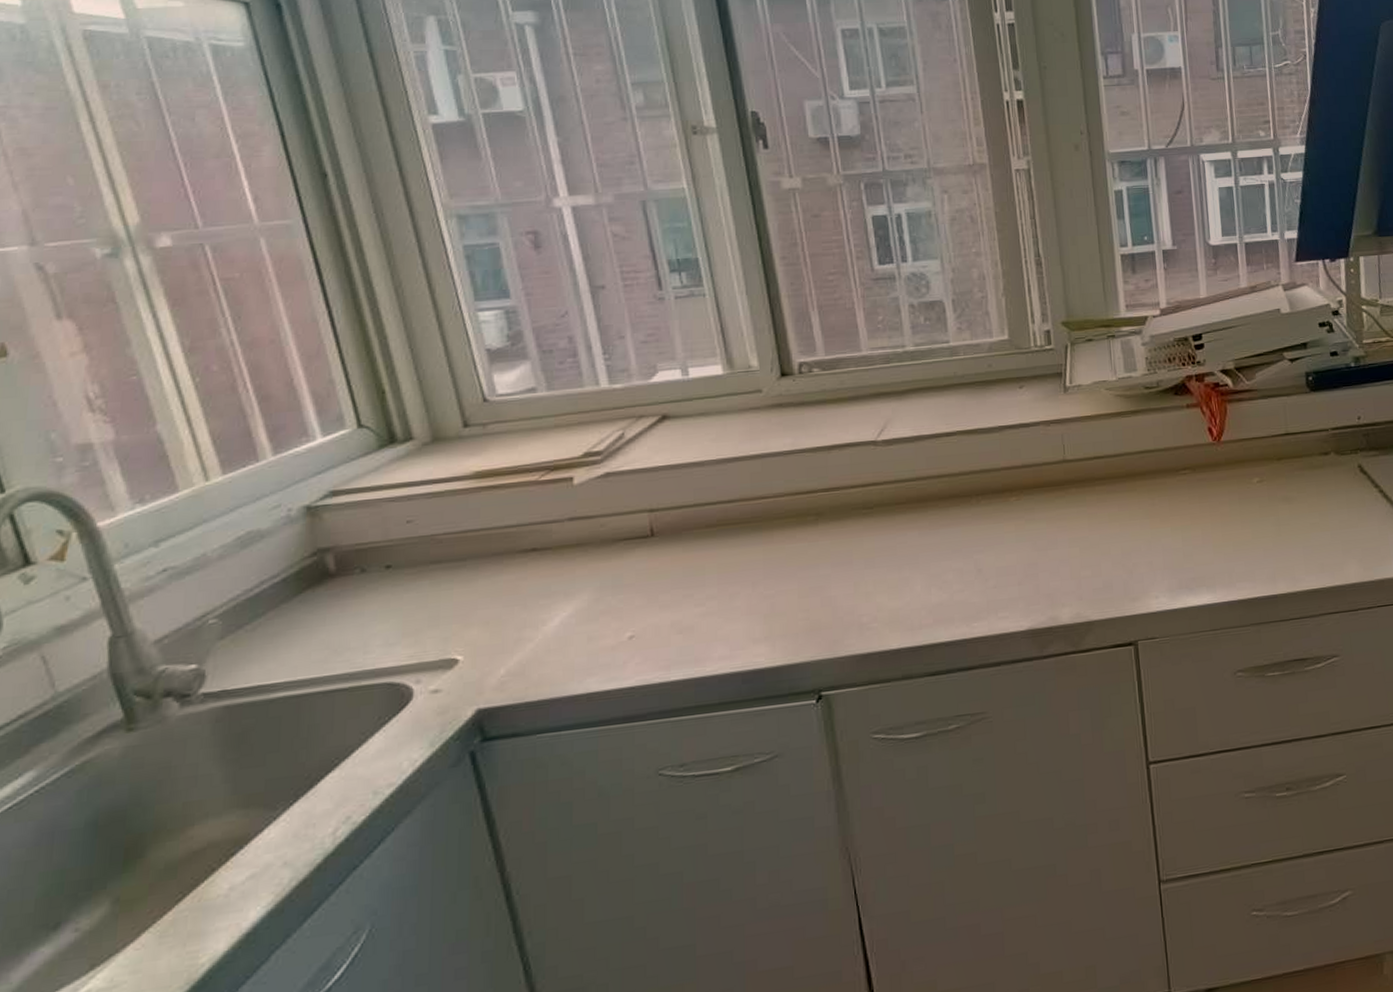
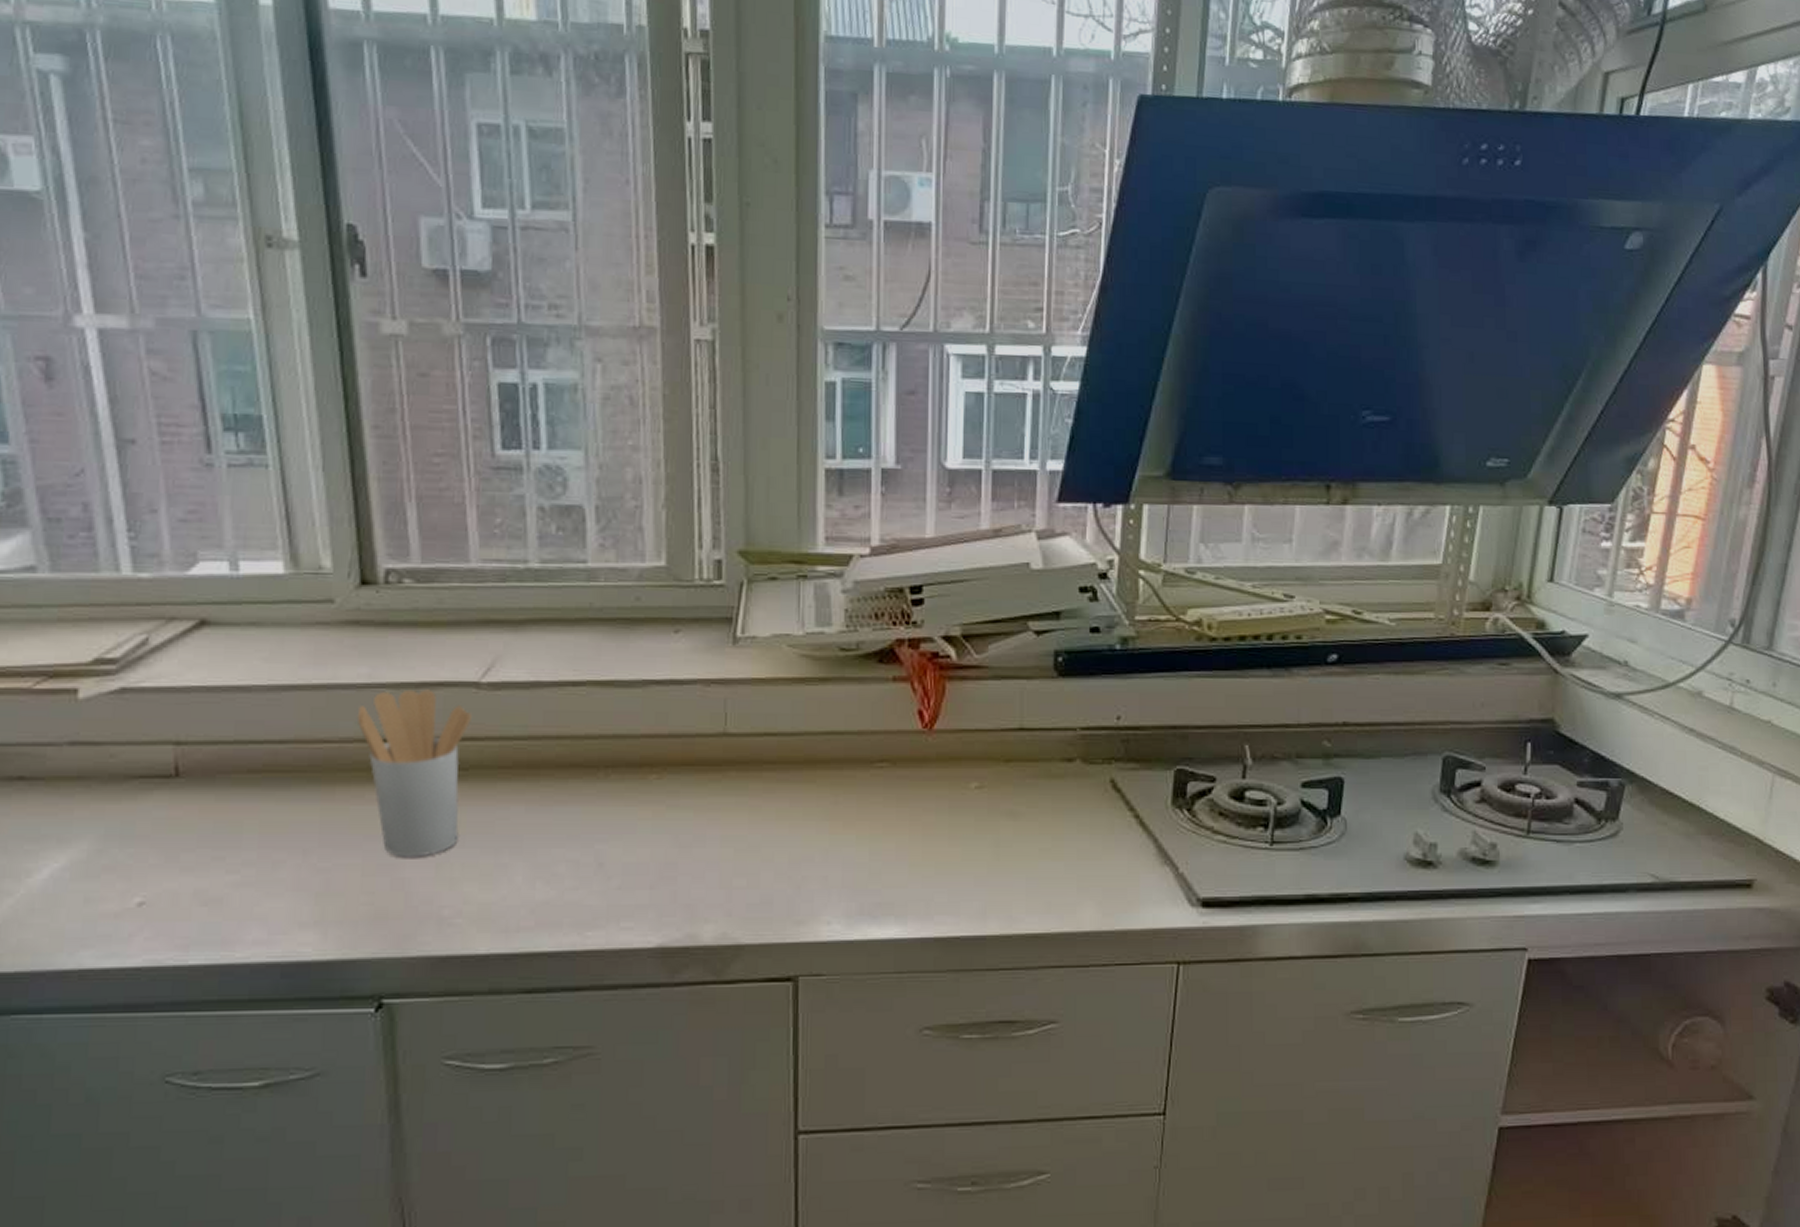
utensil holder: none [785,450,872,581] -> present [356,689,471,857]

